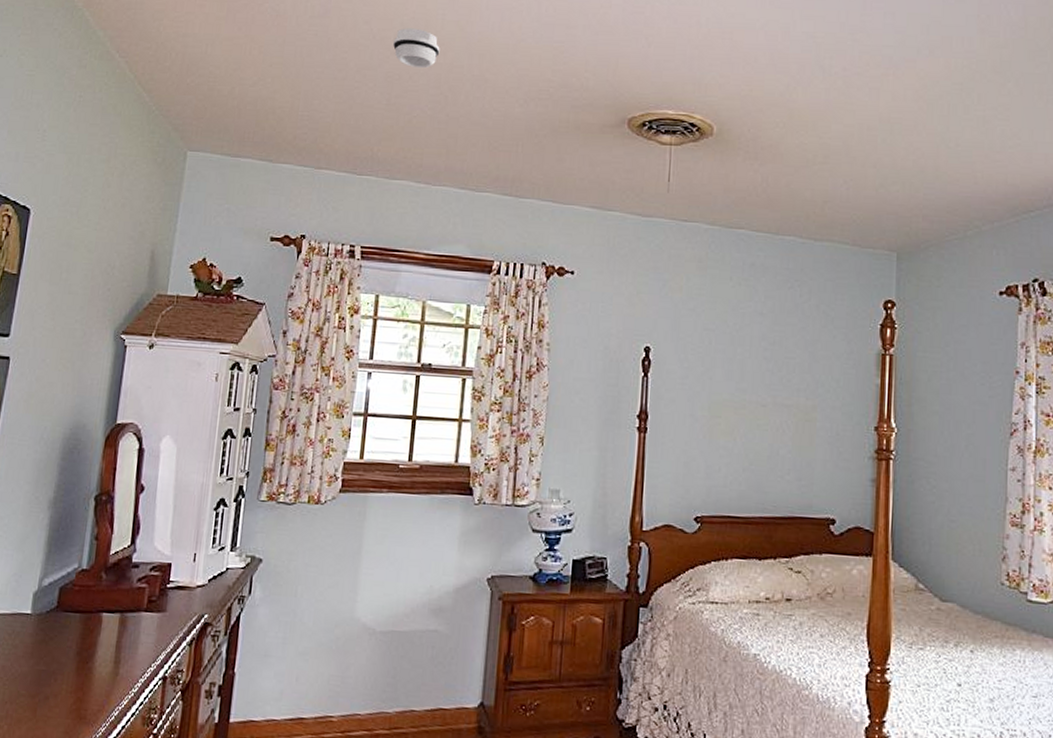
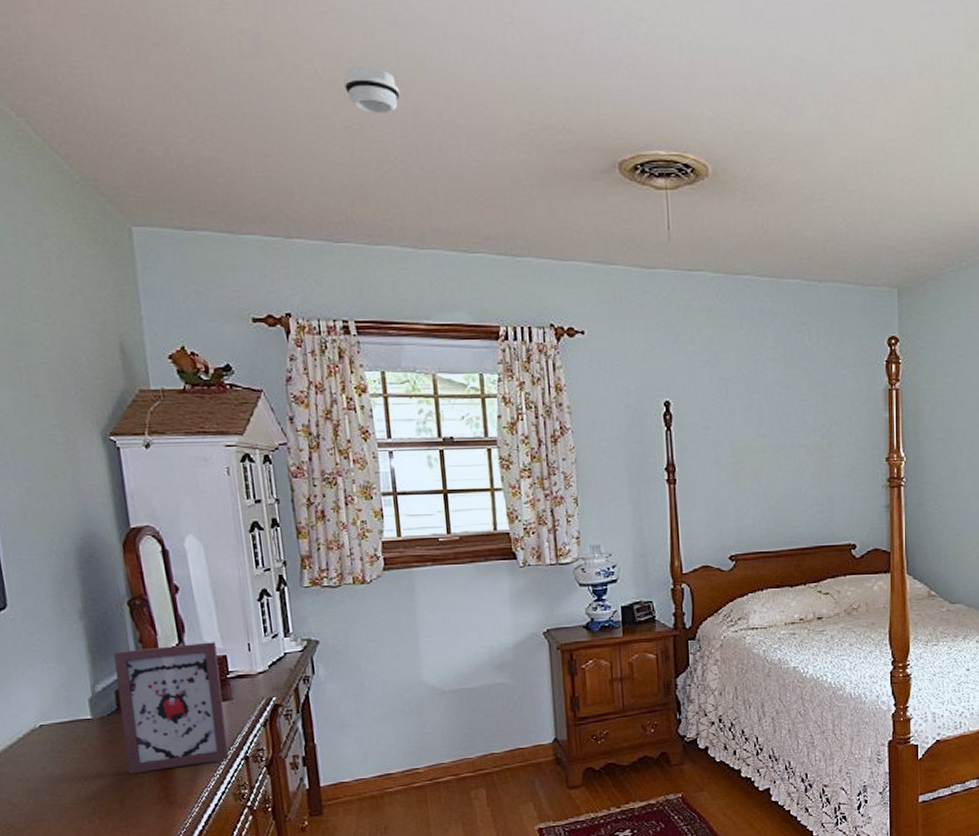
picture frame: none [49,546,165,681] -> present [113,642,229,775]

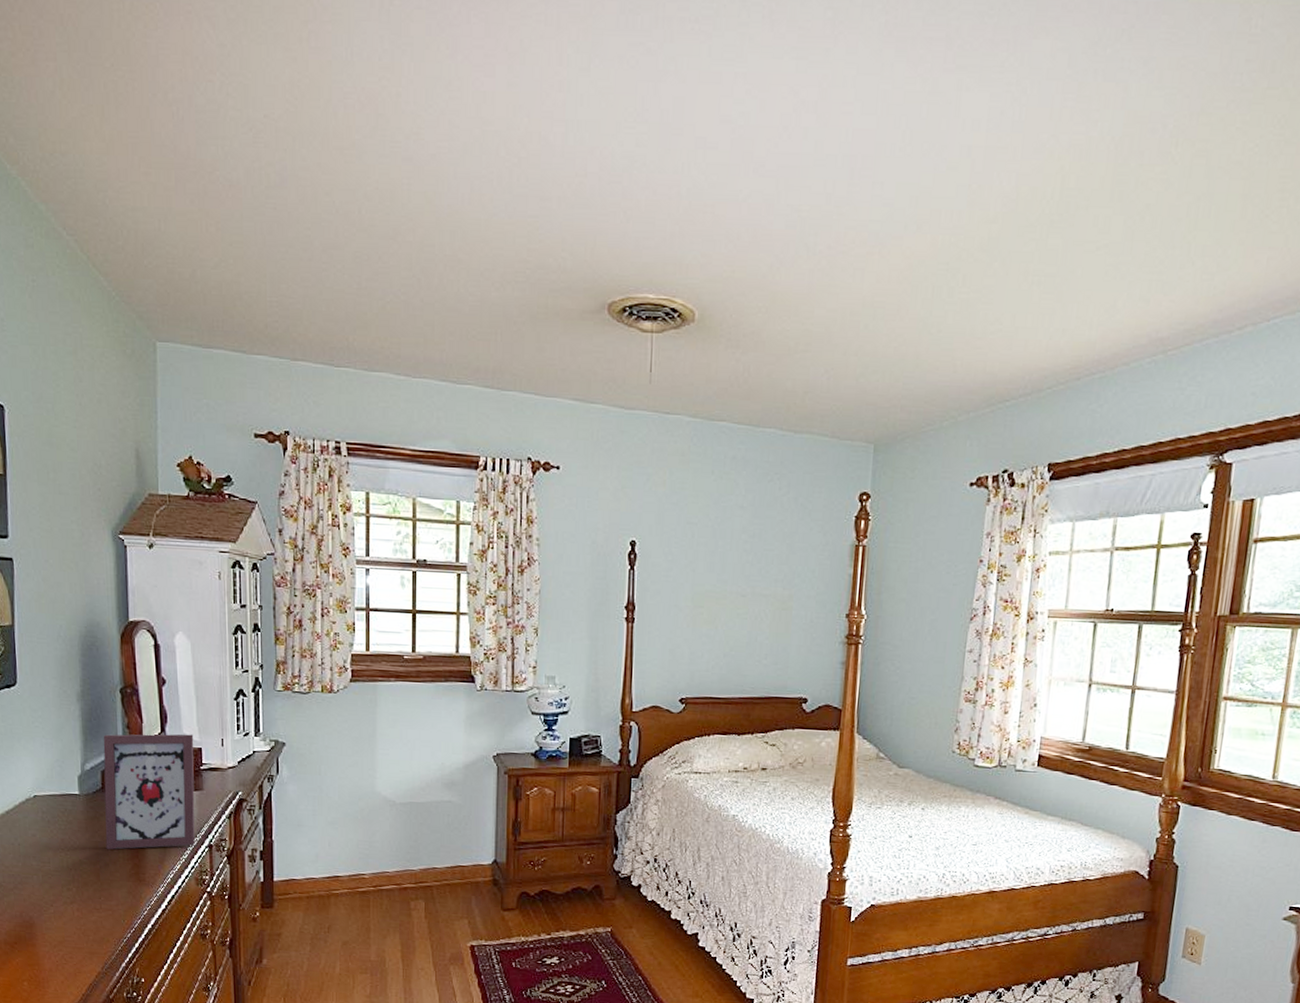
smoke detector: present [343,66,400,115] -> none [357,200,408,248]

